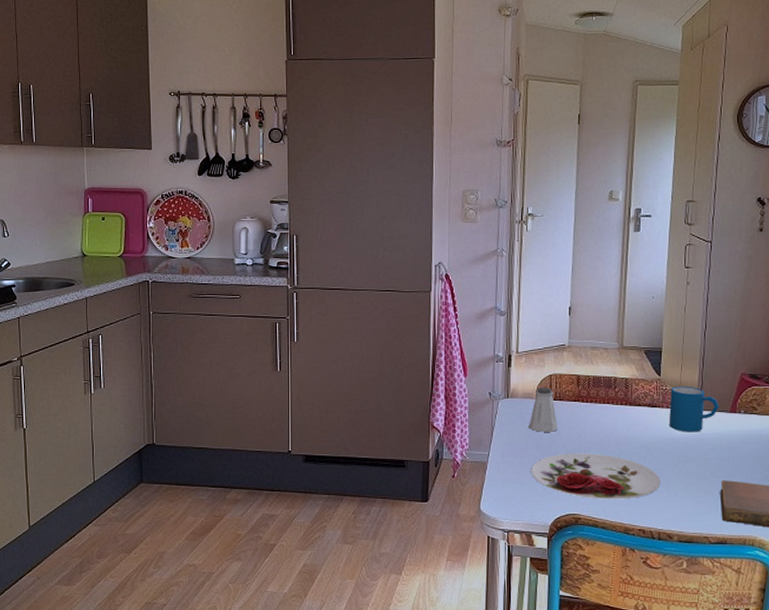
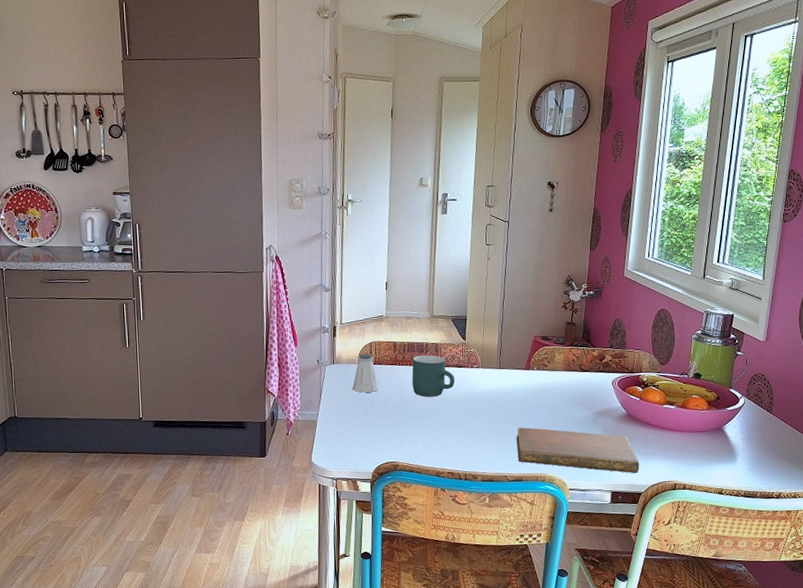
plate: present [531,453,661,500] -> none [355,409,467,449]
mug: none [597,391,648,440] -> present [412,355,455,397]
mug: present [668,386,720,432] -> none [473,348,517,388]

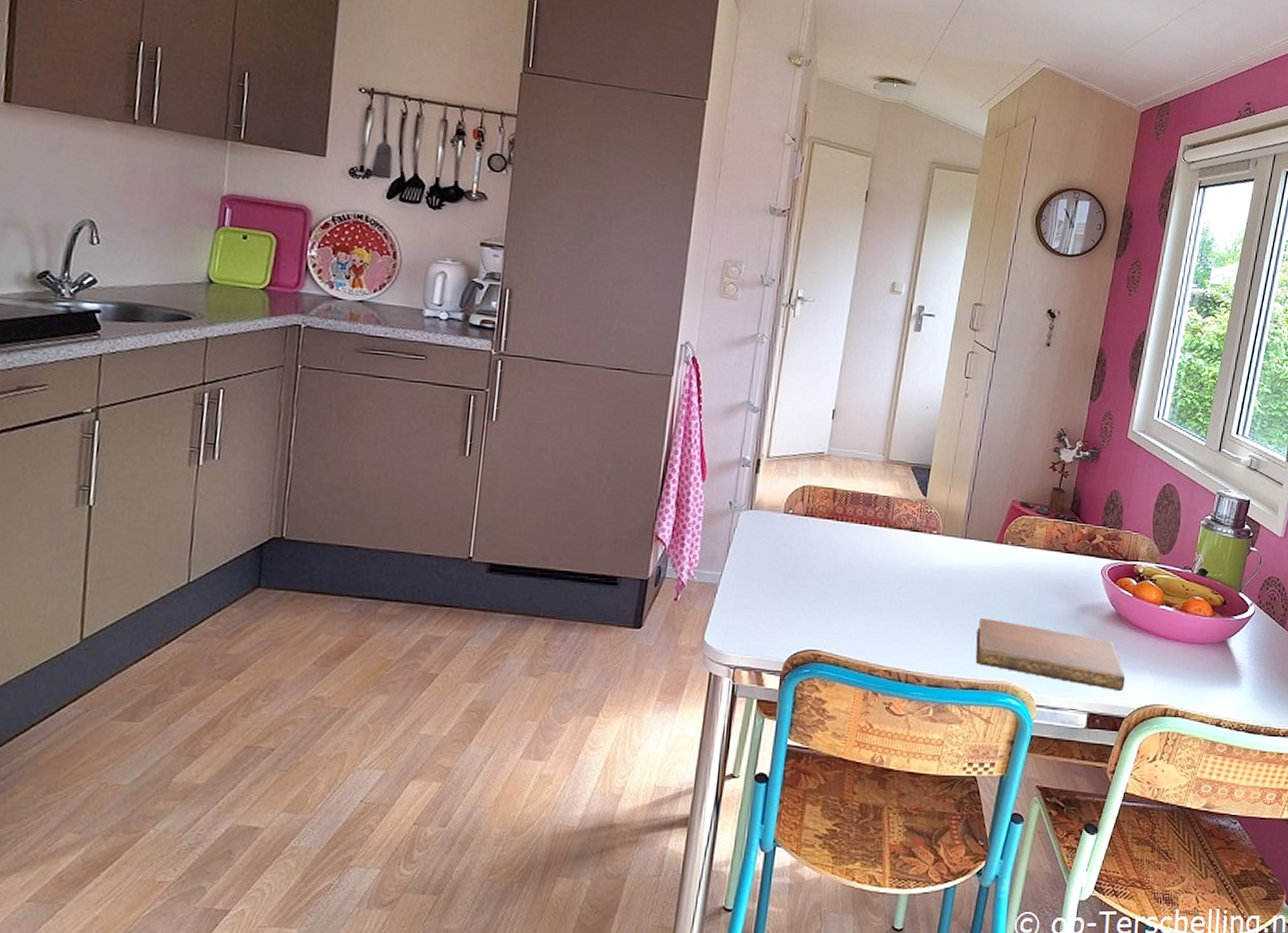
saltshaker: present [352,353,378,393] -> none [772,499,806,553]
mug: present [412,355,455,397] -> none [851,510,908,568]

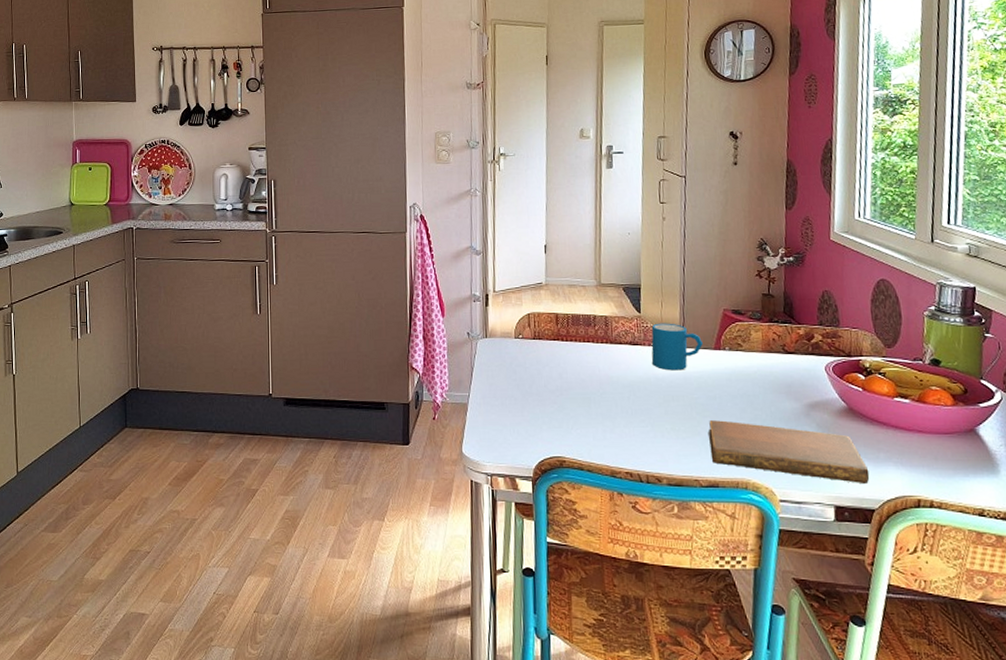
mug: none [929,509,987,563] -> present [651,323,704,371]

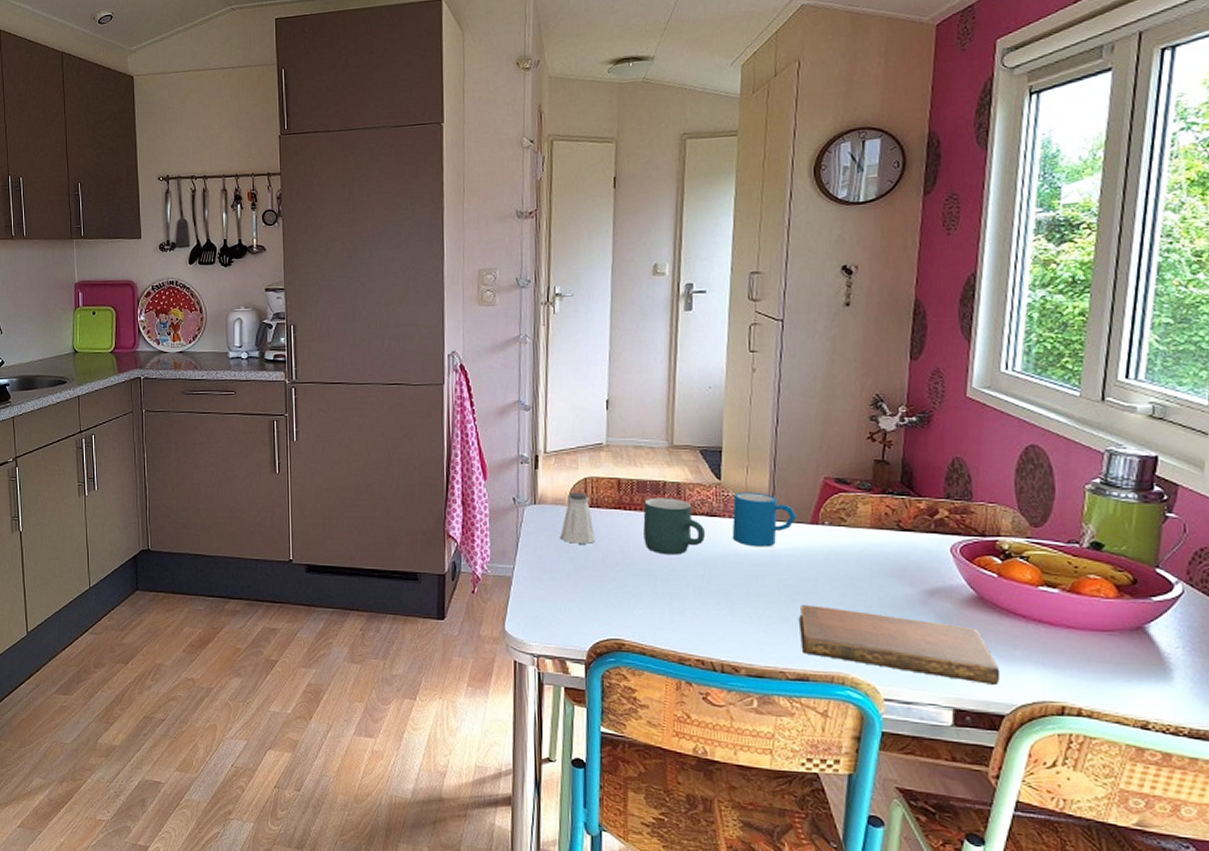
saltshaker: none [508,326,538,372] -> present [560,492,595,544]
mug: none [577,329,630,380] -> present [643,498,706,555]

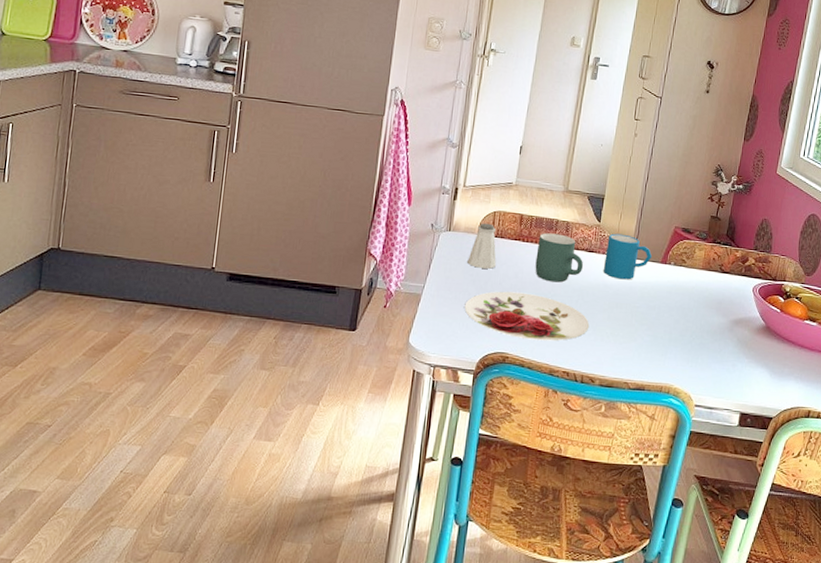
plate: none [564,568,724,624] -> present [464,291,590,341]
notebook: present [799,605,1001,686] -> none [642,328,774,395]

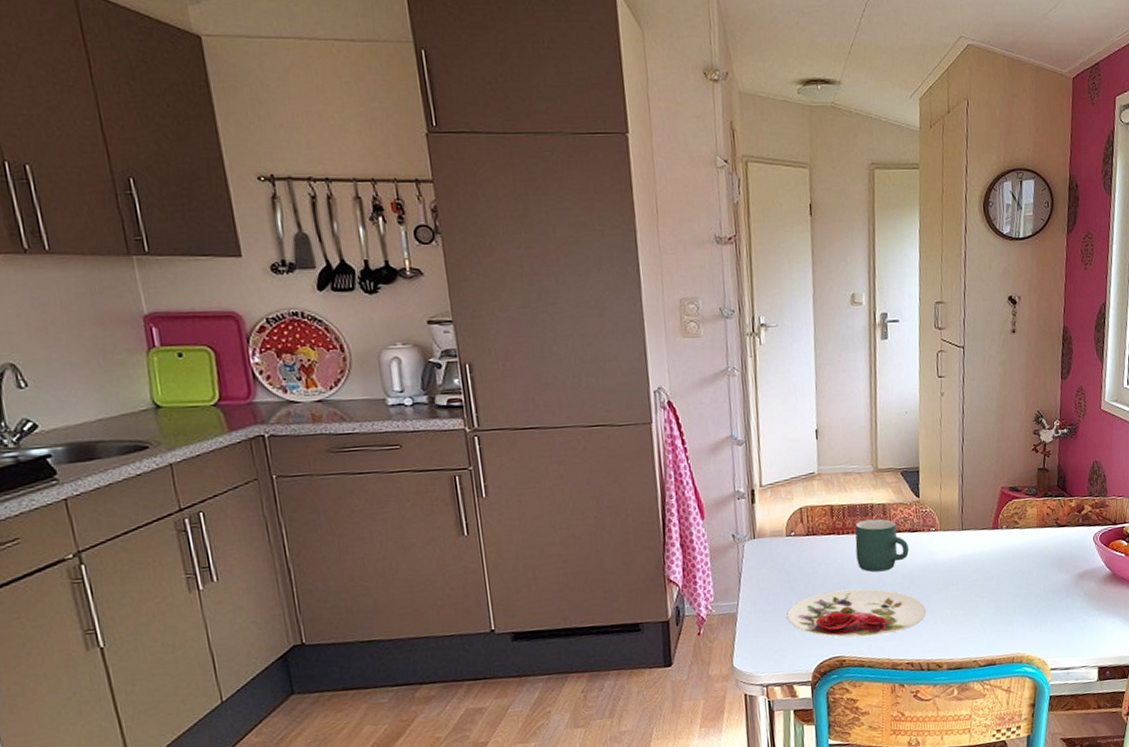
saltshaker: present [467,223,497,269] -> none [780,522,813,573]
mug: present [603,233,653,280] -> none [930,505,982,556]

